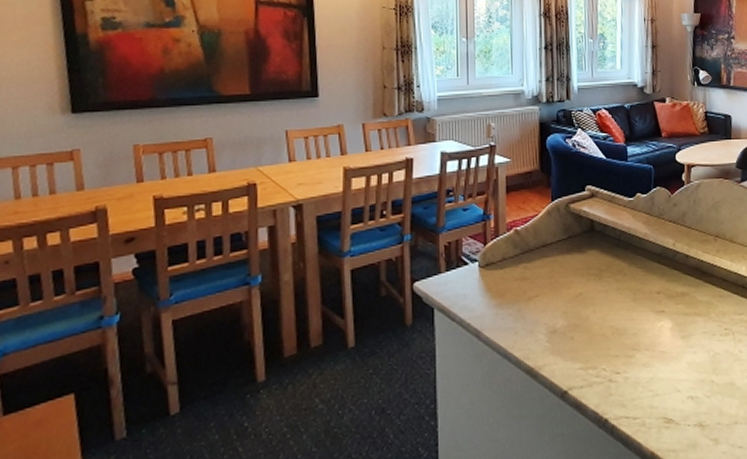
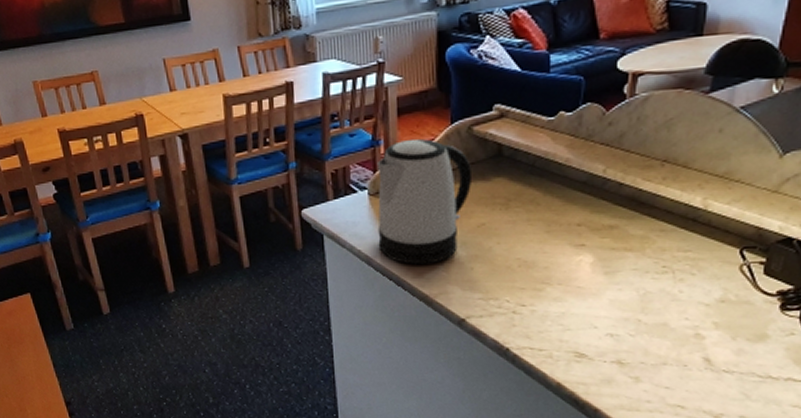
kettle: none [486,213,571,337] -> present [376,138,473,265]

